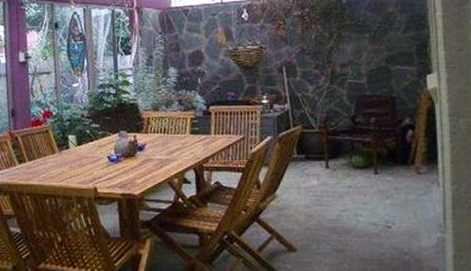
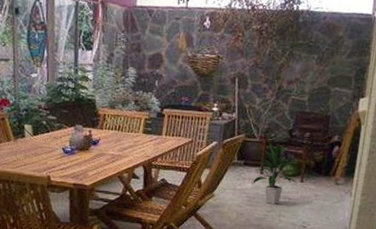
indoor plant: none [318,132,373,202] -> present [252,143,299,204]

